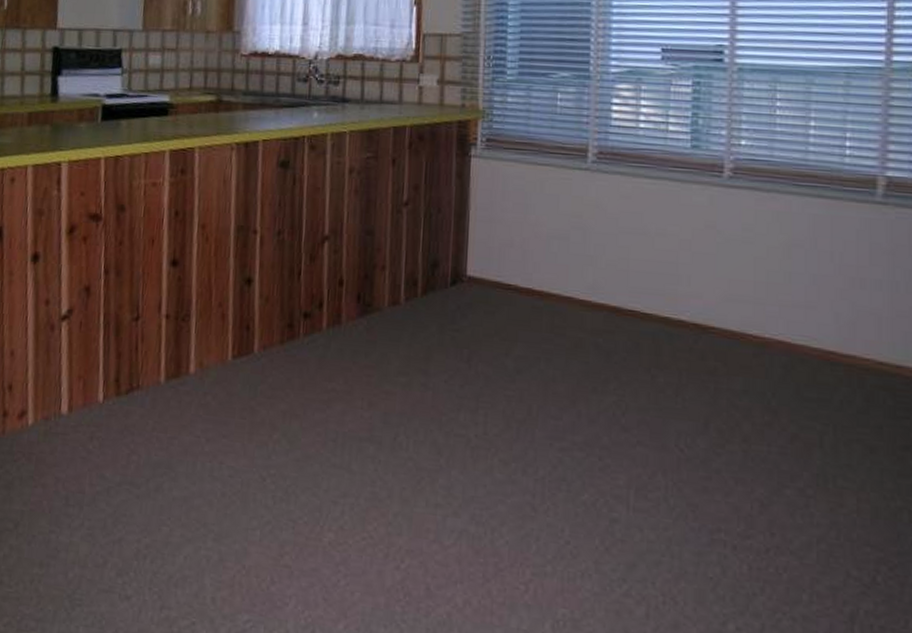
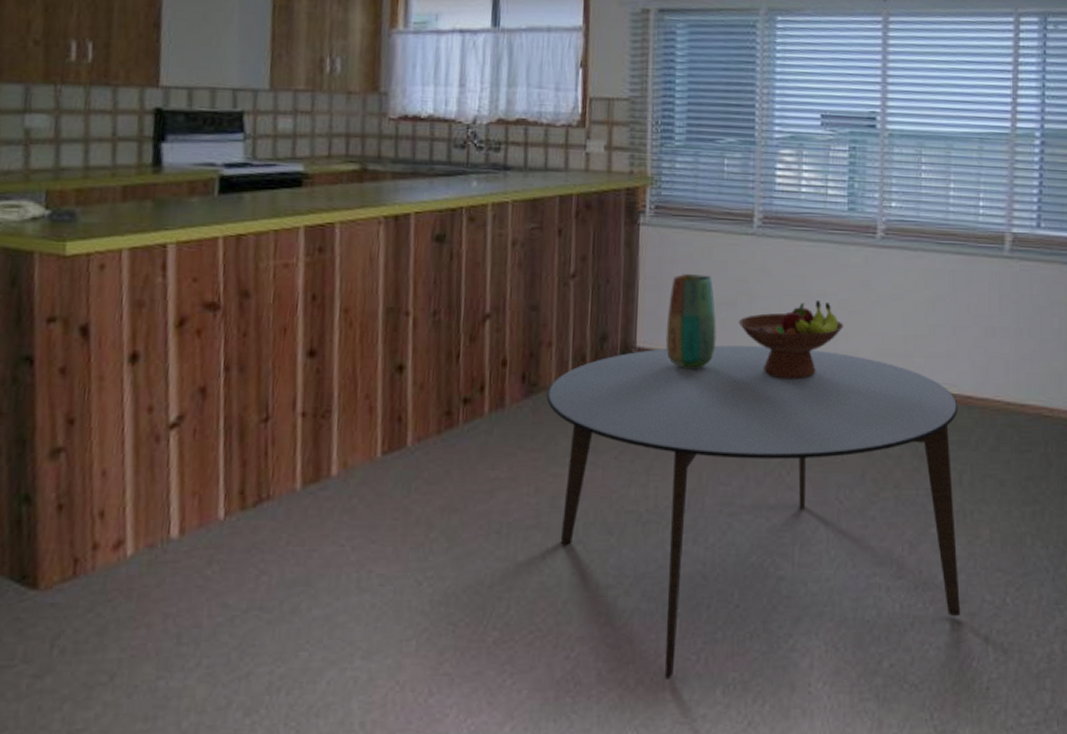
dining table: none [380,278,821,606] -> present [546,345,961,680]
vase: none [496,206,549,301] -> present [665,274,717,369]
fruit bowl: none [571,238,686,319] -> present [738,299,844,380]

